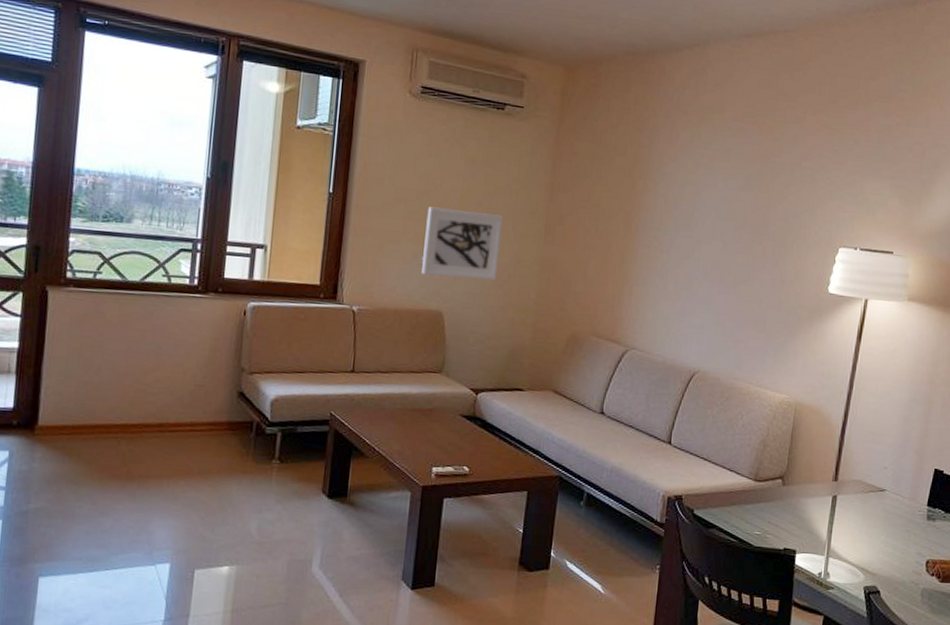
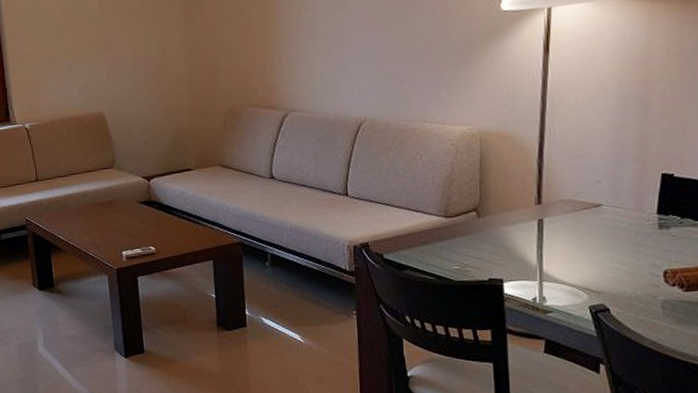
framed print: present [422,206,503,281] -> none [71,12,147,83]

